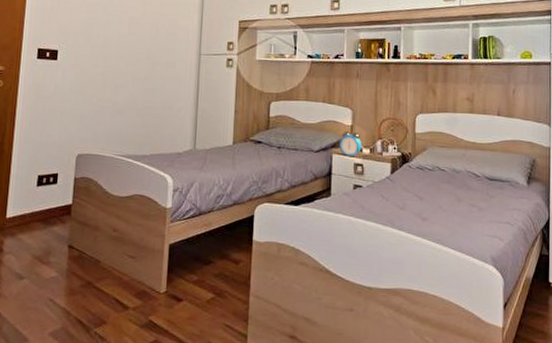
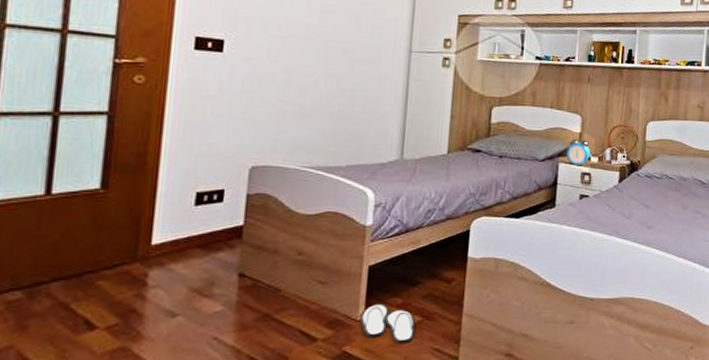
slippers: none [163,280,208,317] -> present [360,305,415,343]

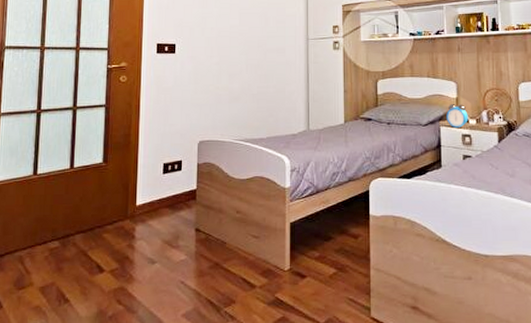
slippers: present [360,305,415,343] -> none [287,257,331,292]

